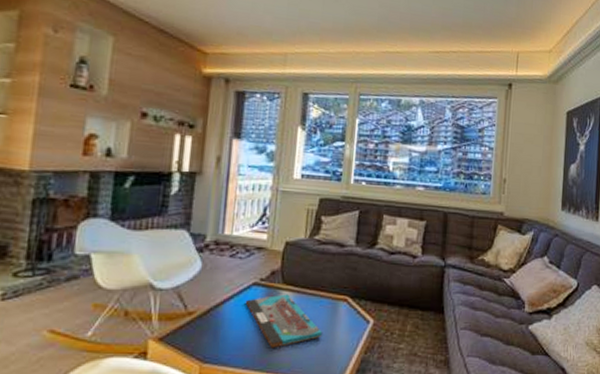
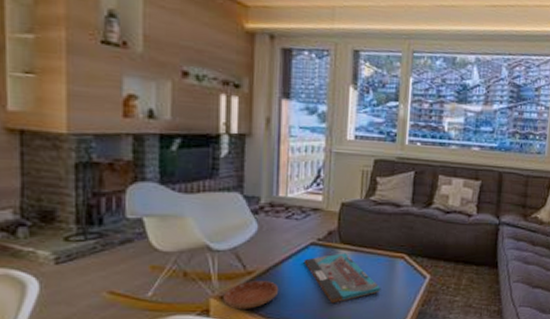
saucer: none [161,322,218,353] -> present [223,281,278,310]

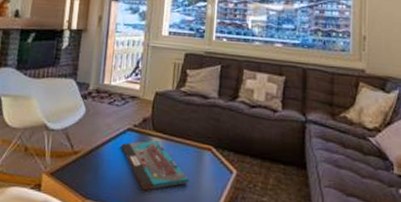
saucer: present [223,281,278,310] -> none [52,160,98,188]

